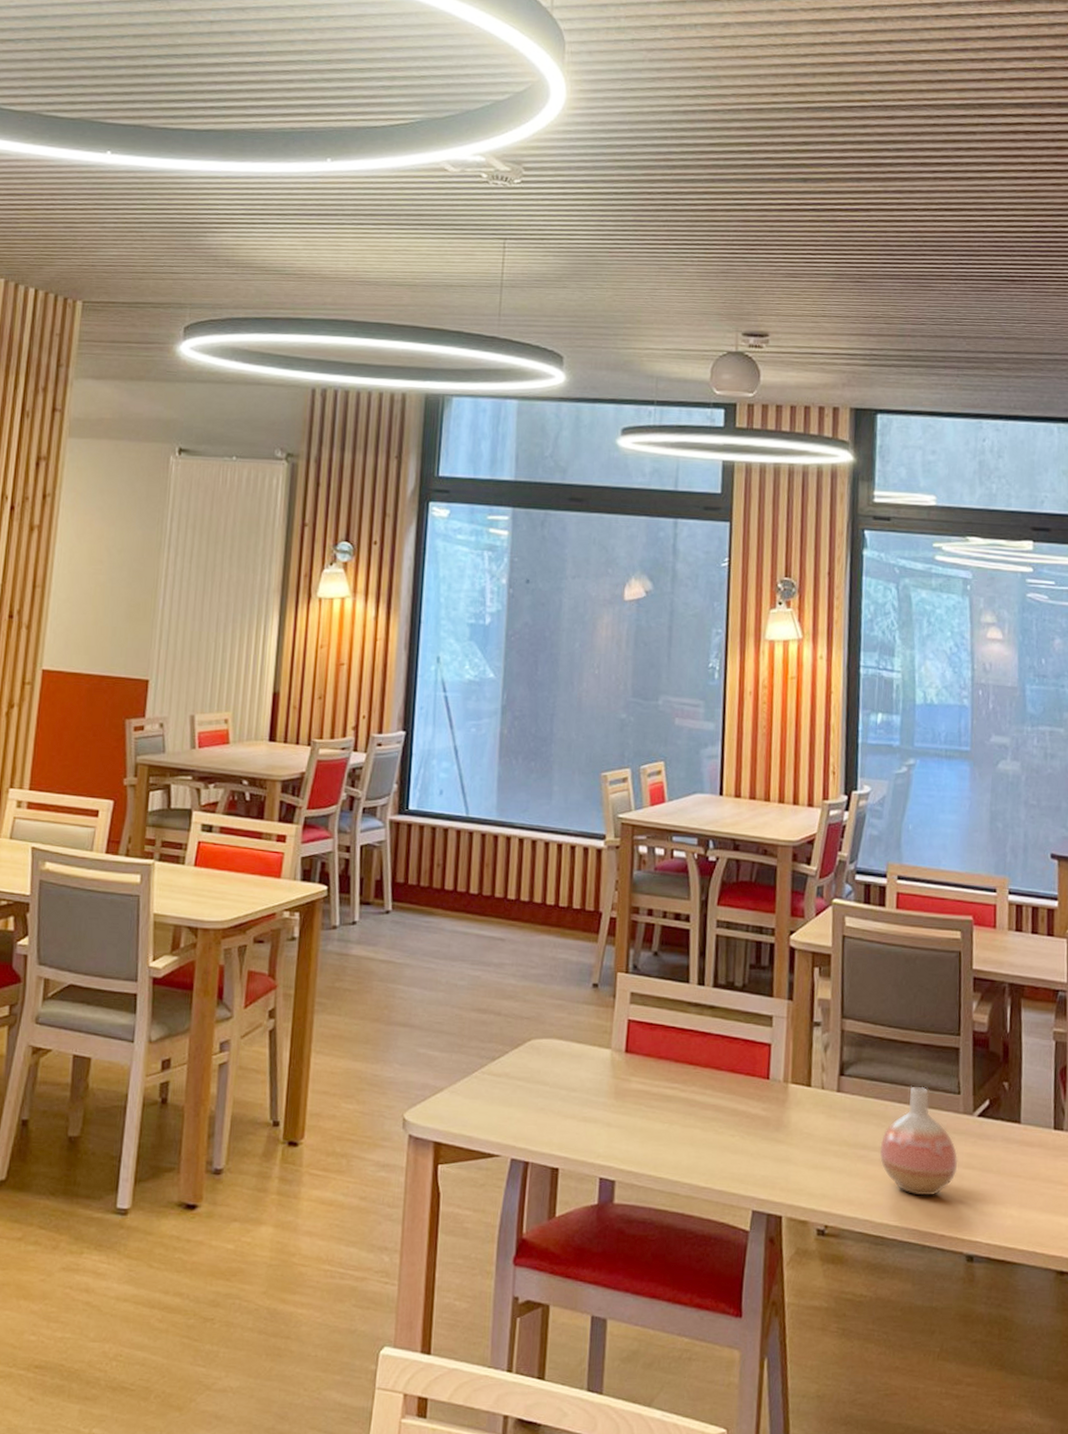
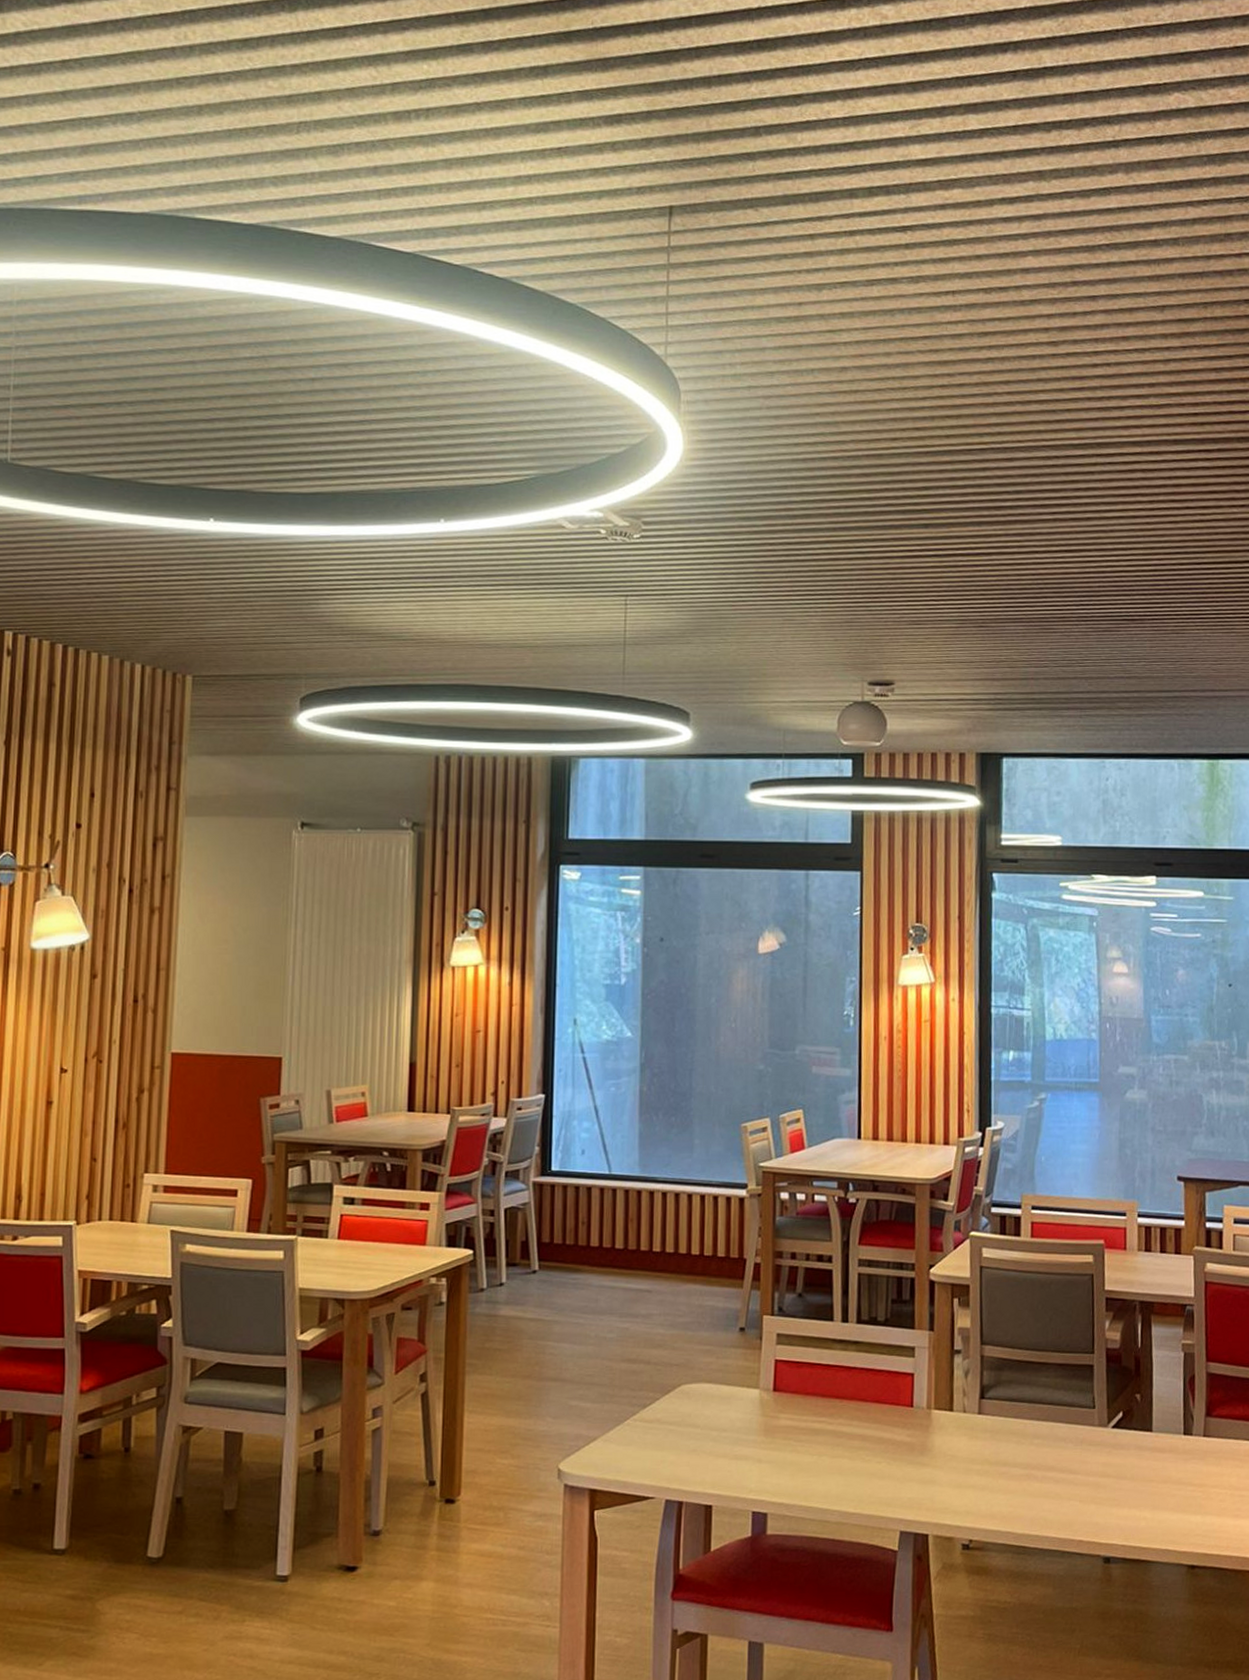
vase: present [879,1086,958,1196] -> none [1019,1403,1094,1506]

